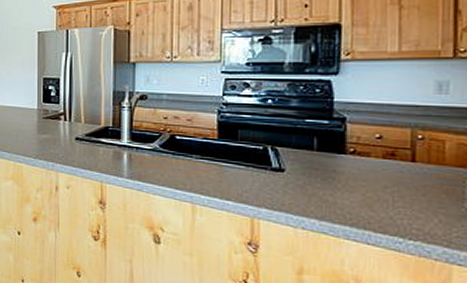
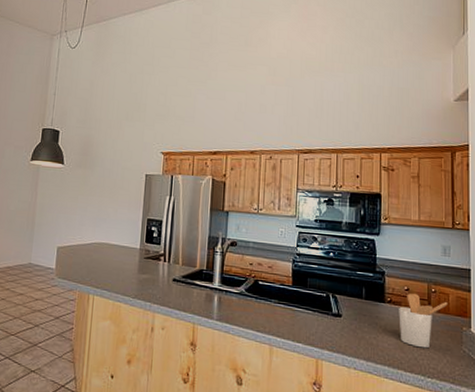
utensil holder: none [366,141,443,206] -> present [399,293,448,349]

